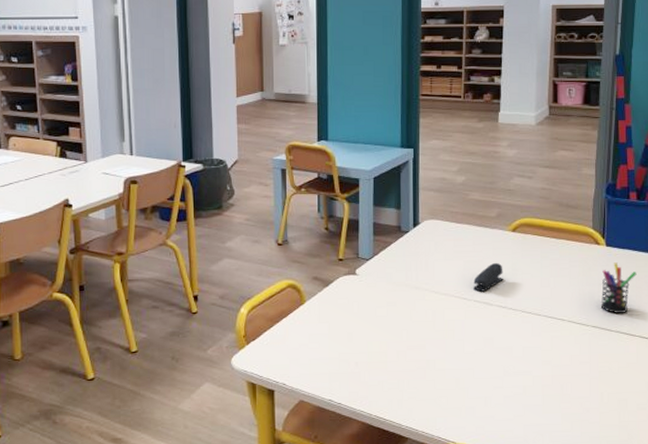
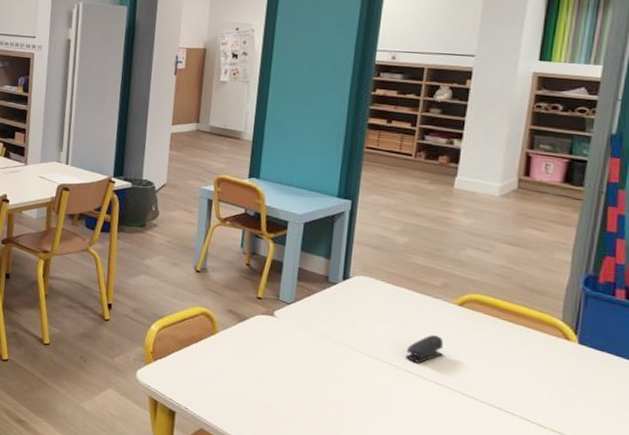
pen holder: present [600,262,637,313] -> none [564,364,617,425]

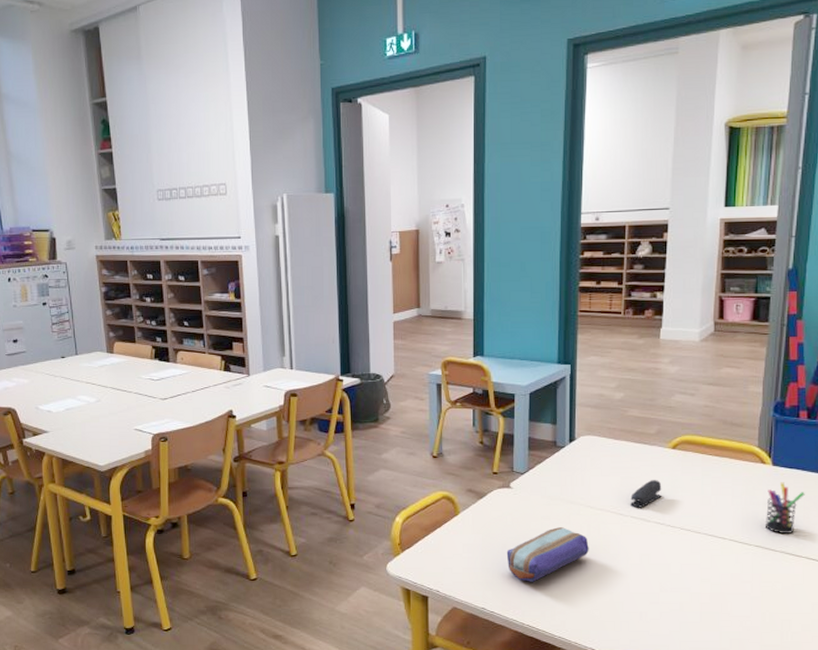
pencil case: none [263,366,355,420] -> present [506,527,589,582]
pen holder: none [564,364,617,425] -> present [764,482,805,533]

